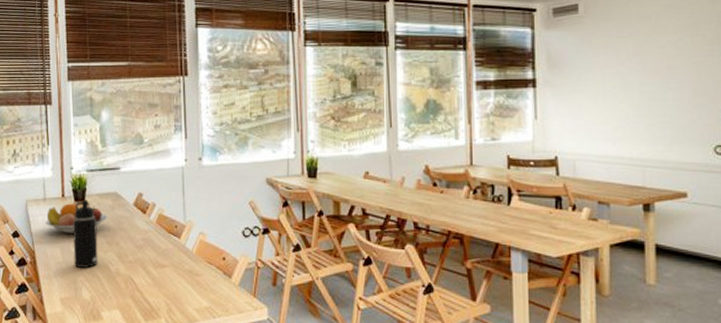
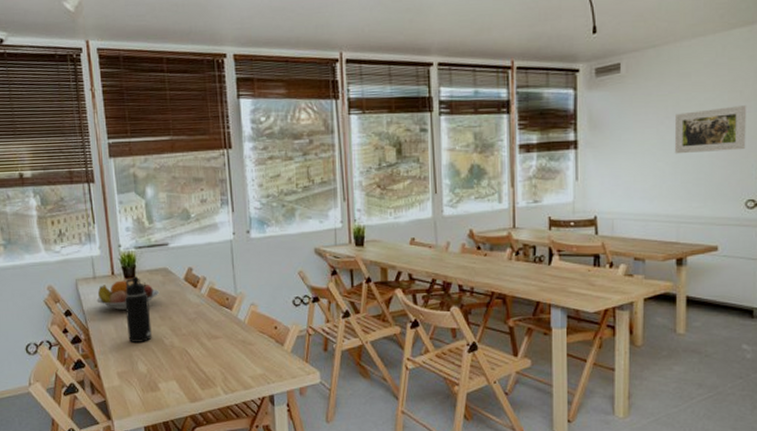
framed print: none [636,50,712,96] -> present [674,106,746,154]

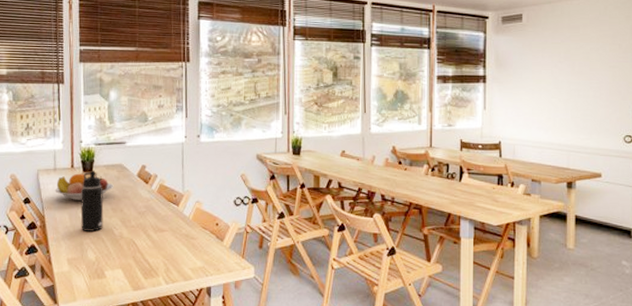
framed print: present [674,106,746,154] -> none [566,56,624,93]

